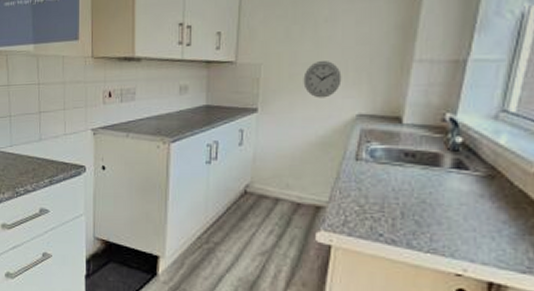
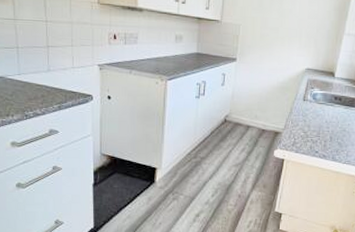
wall clock: present [303,61,342,98] -> none [270,27,297,55]

